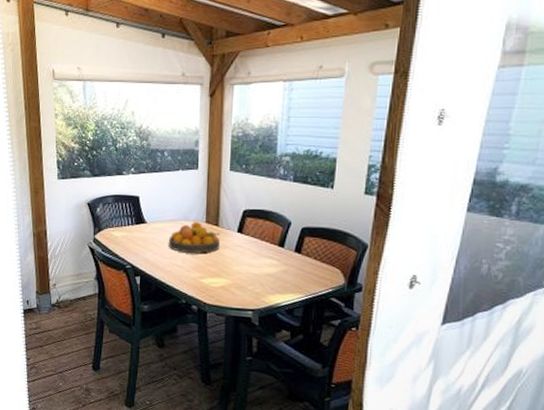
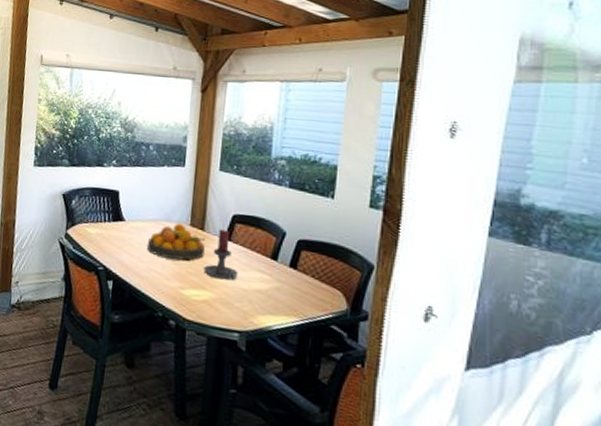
candle holder: none [220,224,250,268] -> present [204,229,239,281]

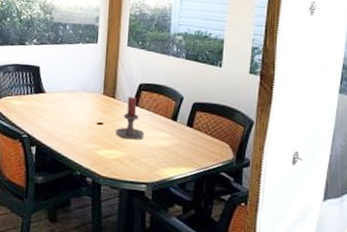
fruit bowl: present [146,223,206,260] -> none [65,92,117,125]

